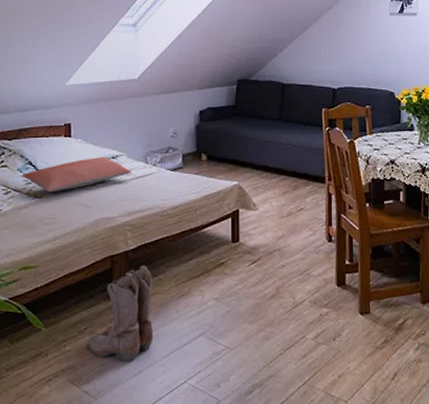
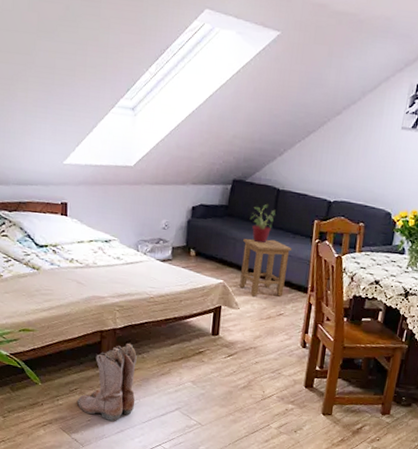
pillow: present [21,157,132,192] -> none [21,238,123,266]
stool: none [254,133,304,194] -> present [239,238,292,297]
potted plant: none [259,98,284,139] -> present [251,203,277,244]

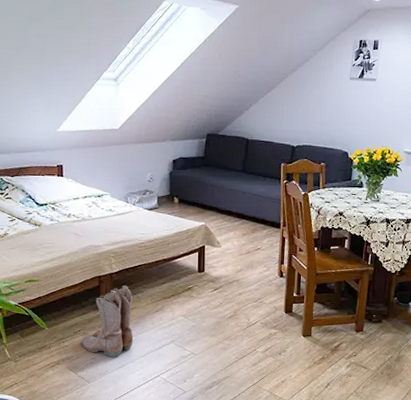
stool: present [239,238,292,297] -> none [220,183,264,235]
potted plant: present [251,203,277,244] -> none [225,152,247,188]

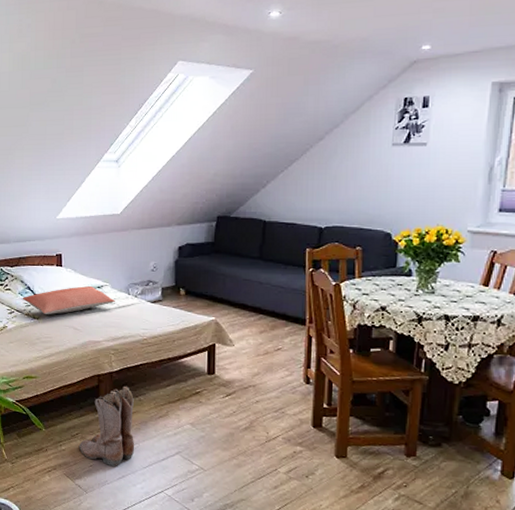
pillow: none [23,195,115,222] -> present [22,286,115,315]

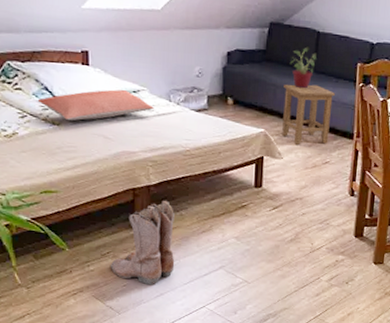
stool: none [232,272,285,332] -> present [282,84,336,145]
potted plant: none [238,236,265,277] -> present [291,46,318,89]

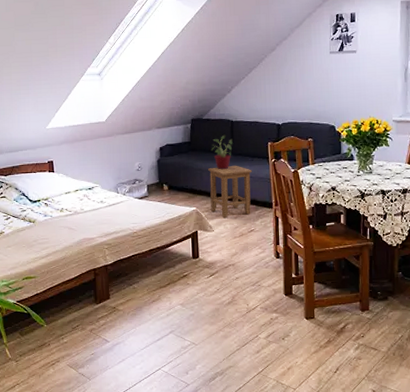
pillow: present [37,89,154,121] -> none [17,188,106,217]
boots: present [111,200,175,284] -> none [80,276,132,352]

